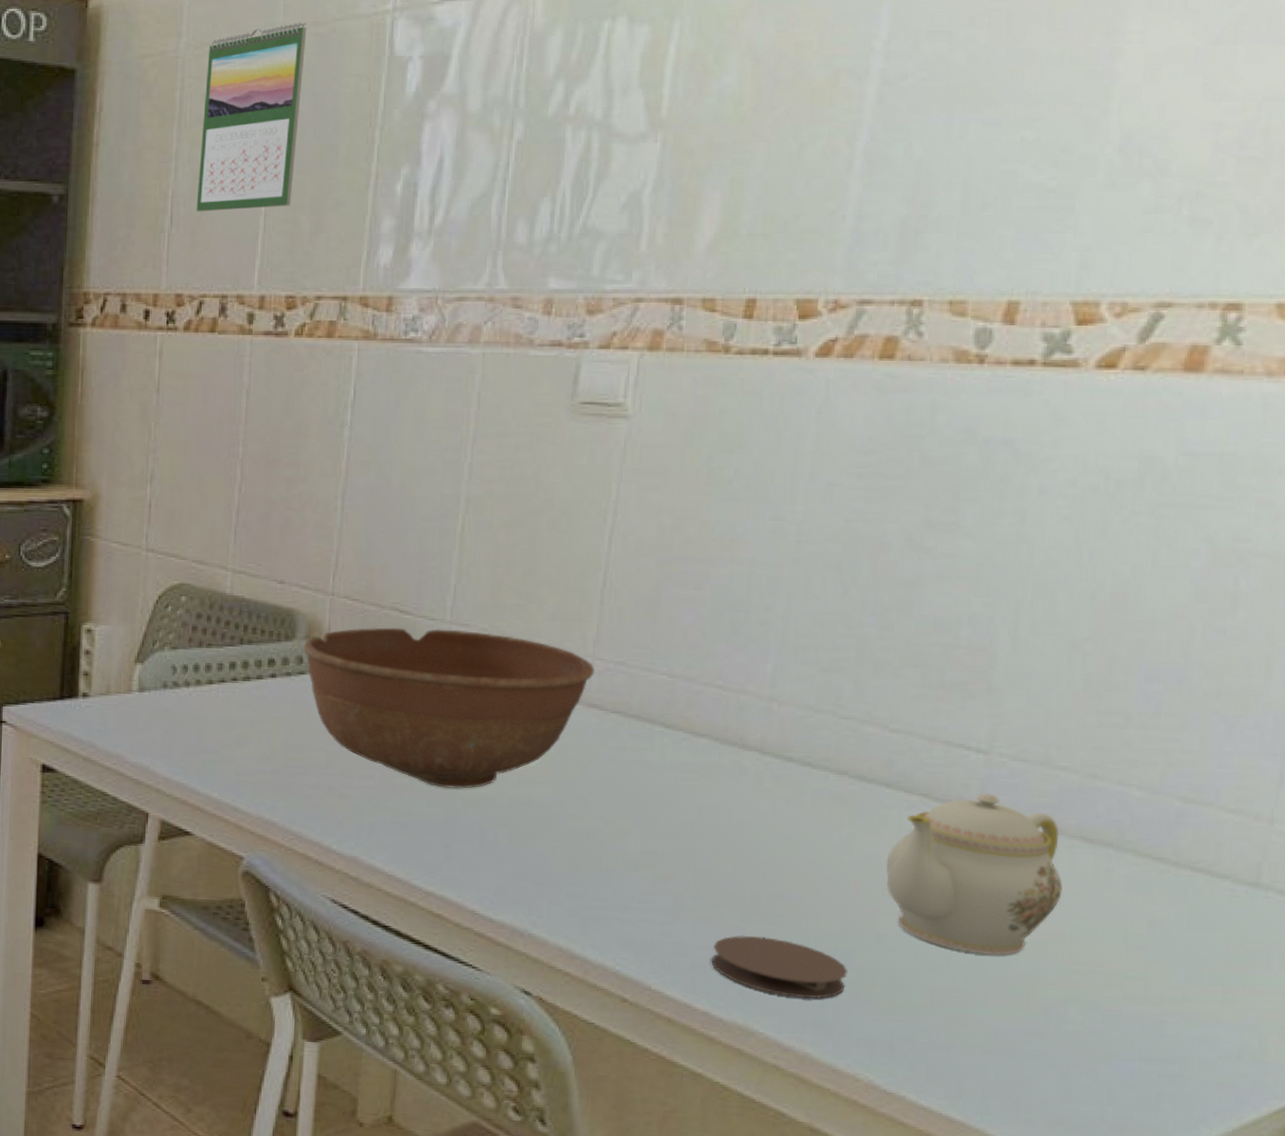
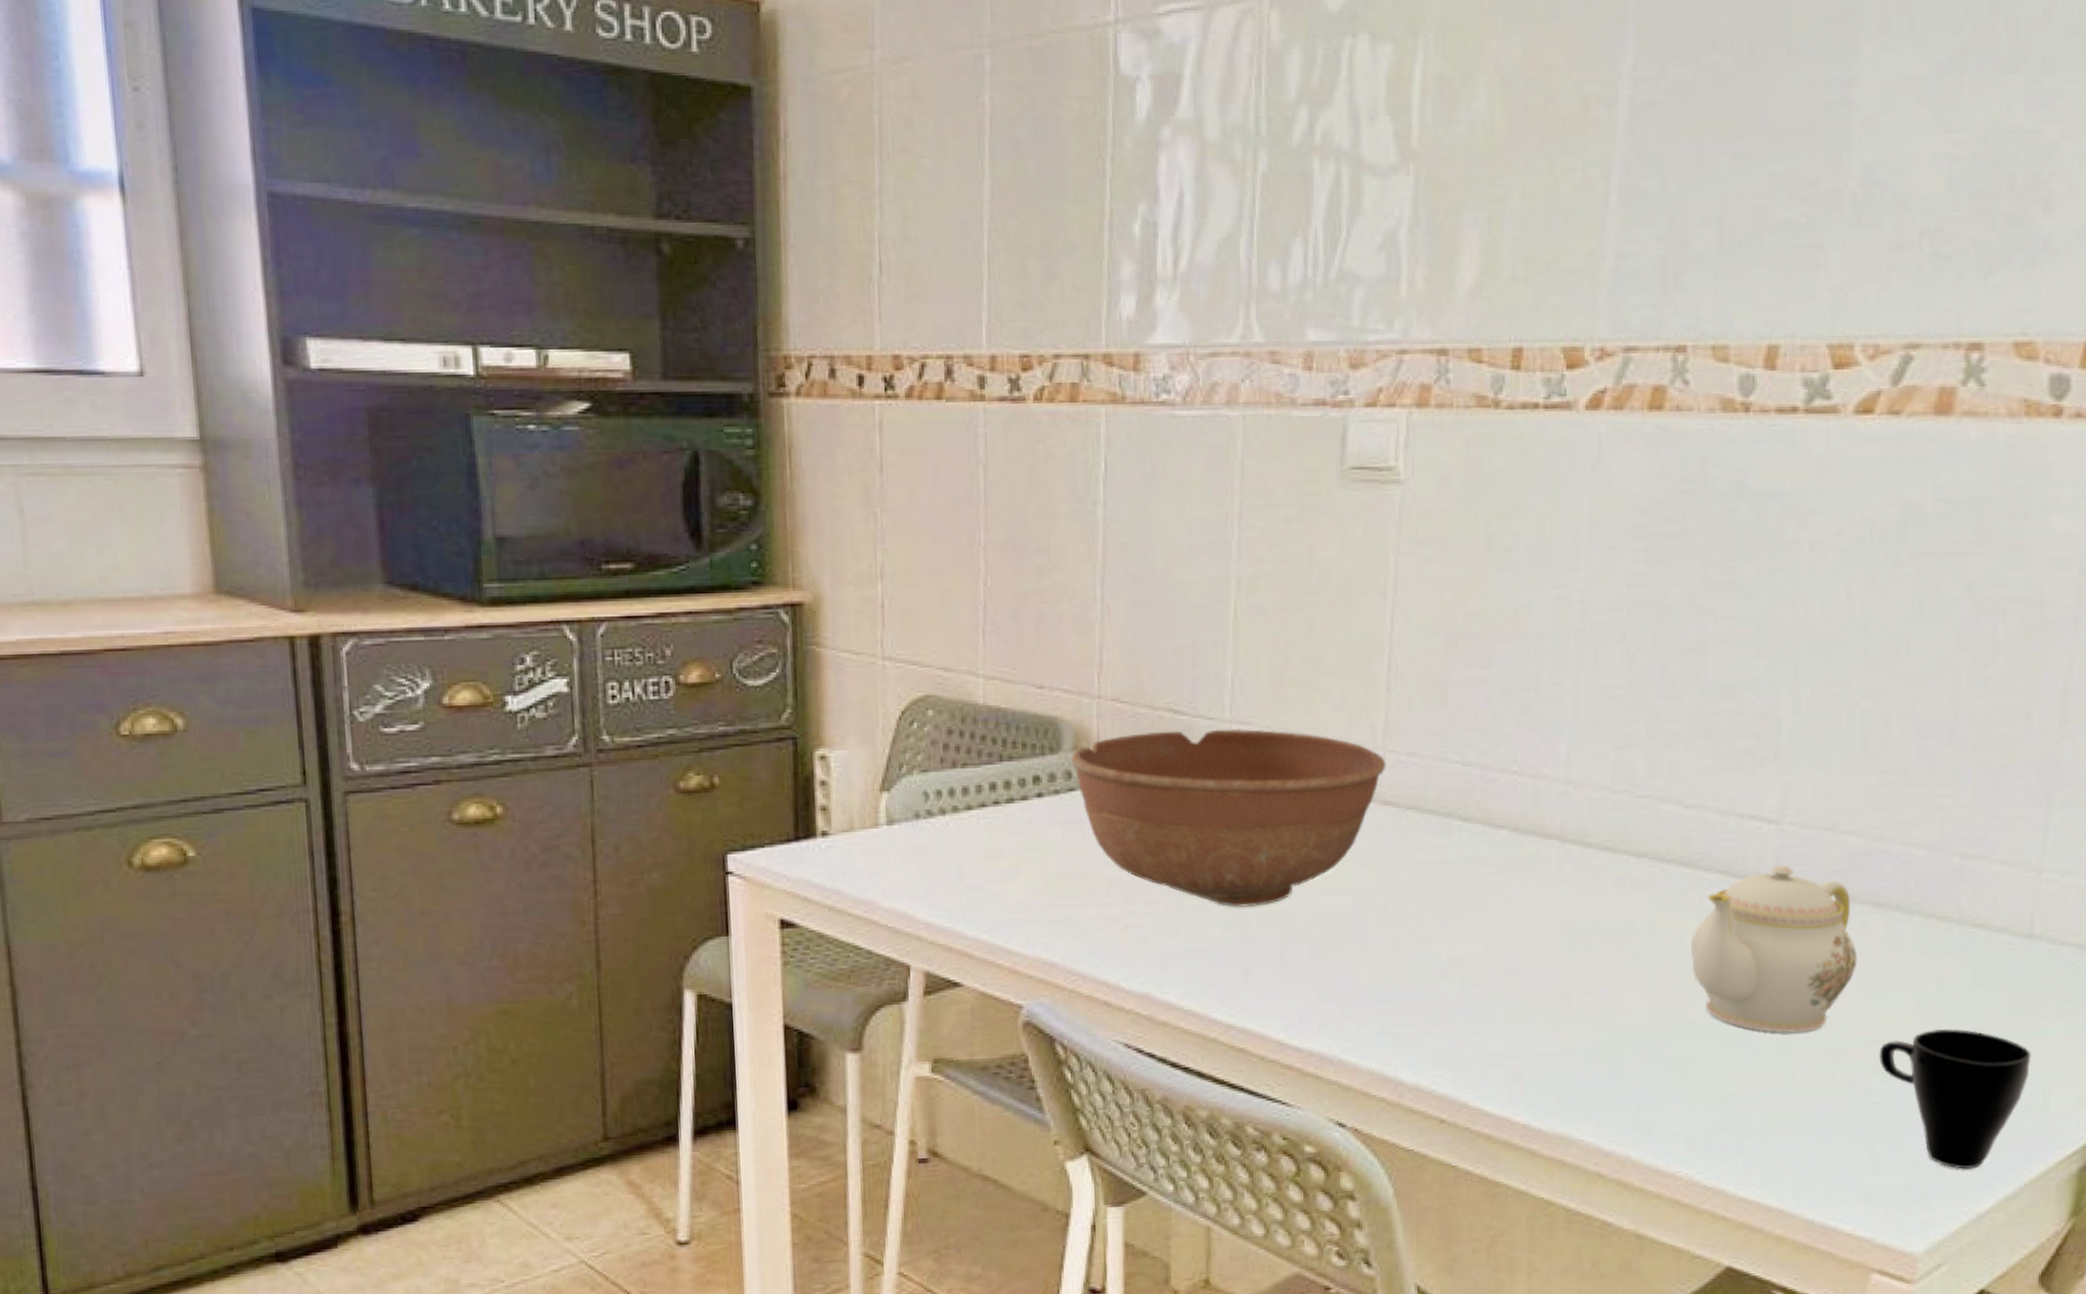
calendar: present [196,22,307,212] -> none [908,34,1020,258]
coaster: present [711,935,847,999] -> none [1527,1037,1661,1099]
cup: none [1079,967,1249,1108] -> present [1879,1028,2031,1170]

